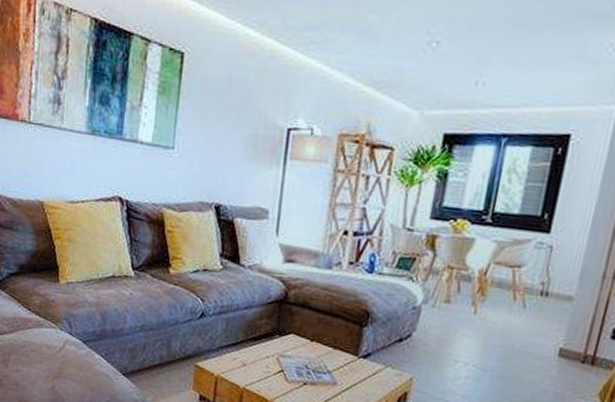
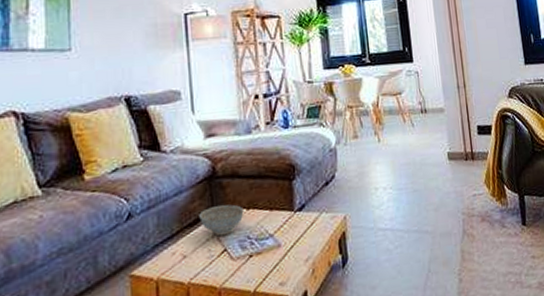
decorative bowl: none [263,328,308,359] -> present [199,204,244,237]

